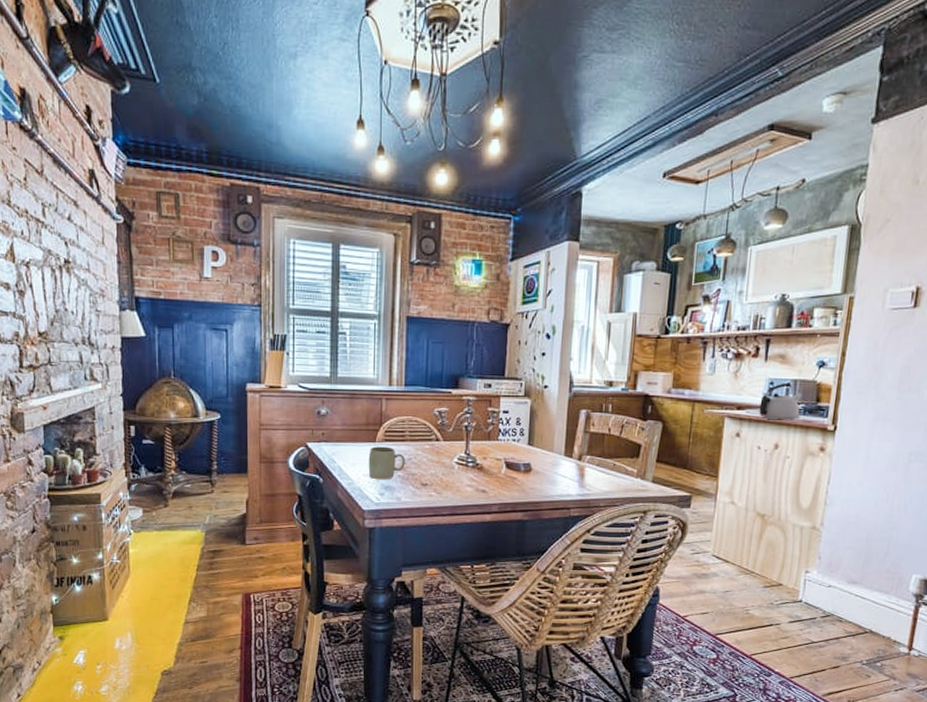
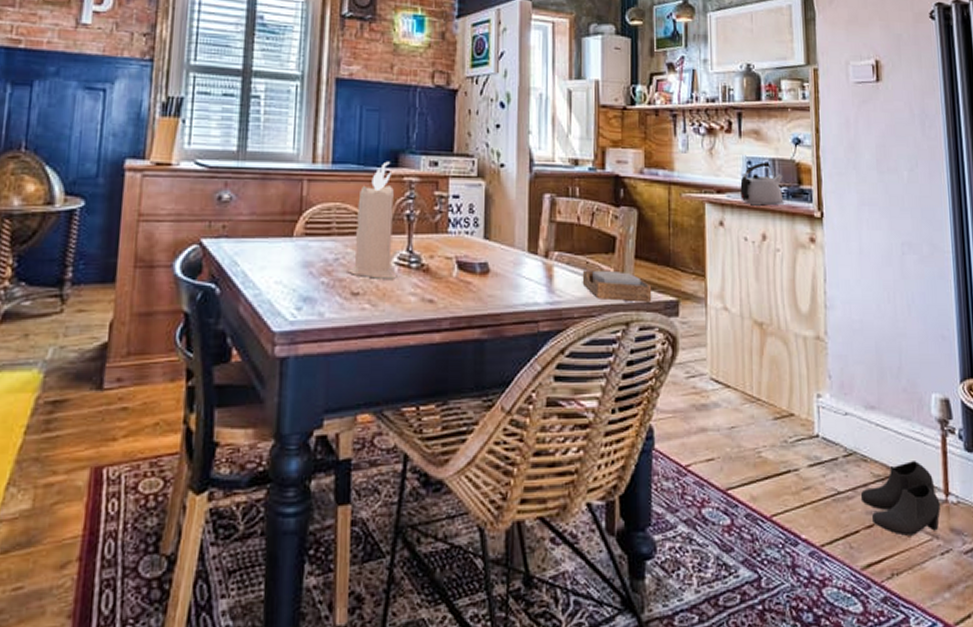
mug: present [368,446,405,480] -> none [282,243,331,289]
candle: none [418,384,457,474] -> present [347,161,397,279]
napkin holder: none [609,470,669,497] -> present [582,270,652,303]
shoe: none [831,623,903,676] -> present [860,461,940,536]

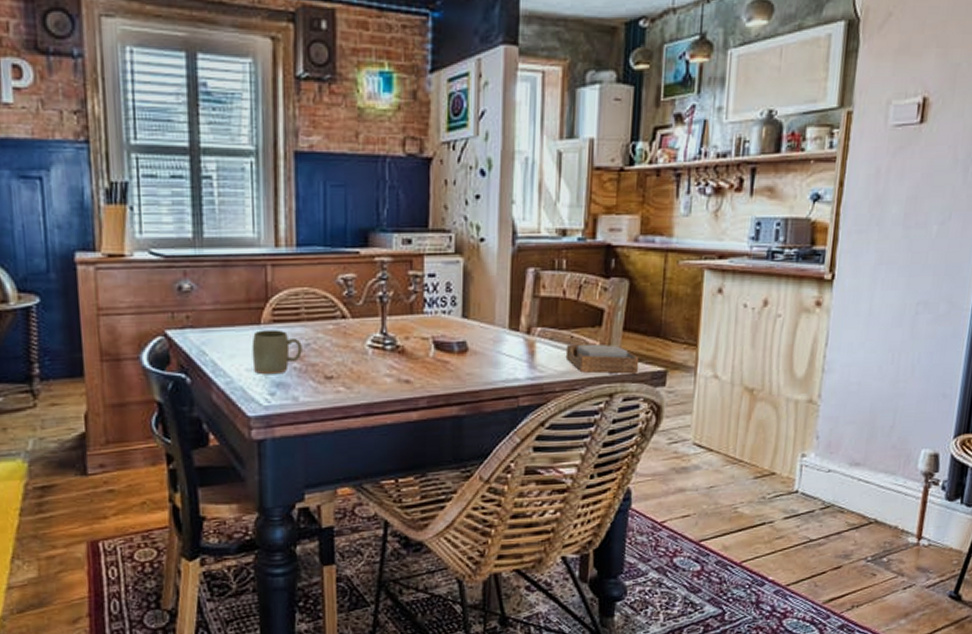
mug: none [282,243,331,289] -> present [251,329,302,375]
candle: present [347,161,397,279] -> none [319,241,372,362]
kettle: present [740,162,784,206] -> none [744,222,795,270]
shoe: present [860,461,940,536] -> none [832,510,911,575]

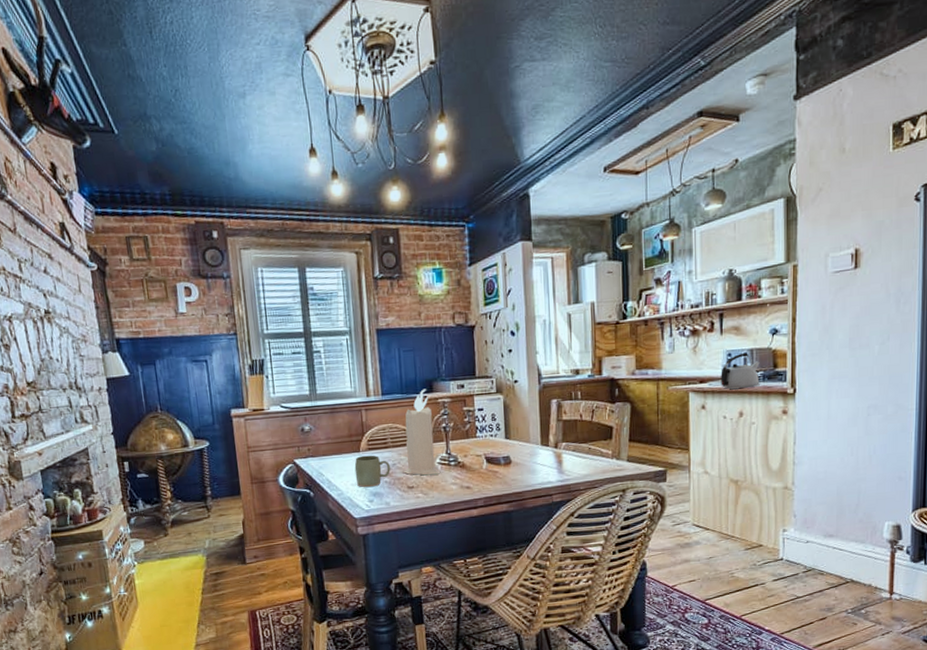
candle: none [319,241,372,362] -> present [403,388,441,476]
napkin holder: present [565,343,639,375] -> none [585,452,644,475]
kettle: none [744,222,795,270] -> present [721,352,760,390]

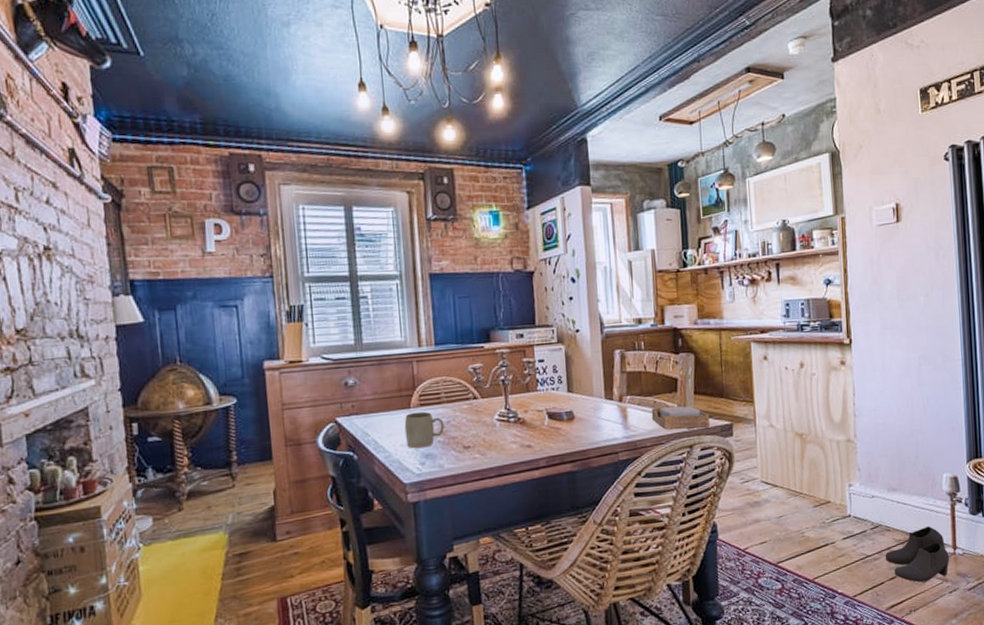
candle: present [403,388,441,476] -> none [458,338,500,434]
napkin holder: none [585,452,644,475] -> present [651,405,710,430]
kettle: present [721,352,760,390] -> none [780,302,818,340]
shoe: none [816,572,884,624] -> present [885,526,949,582]

